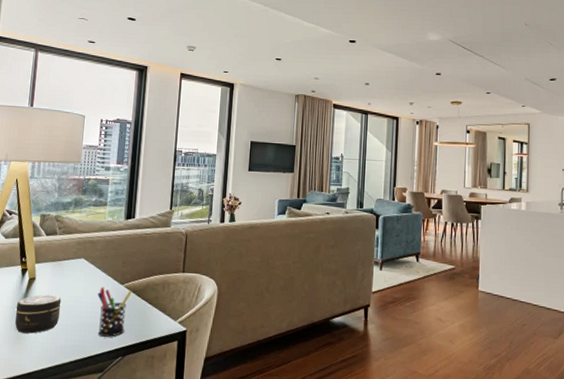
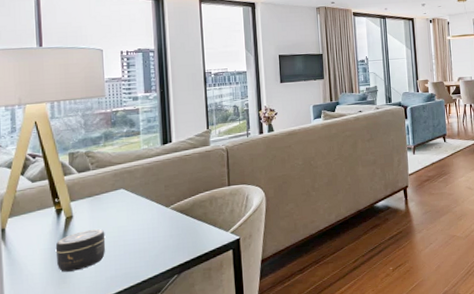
pen holder: present [97,287,132,337] -> none [143,212,179,260]

